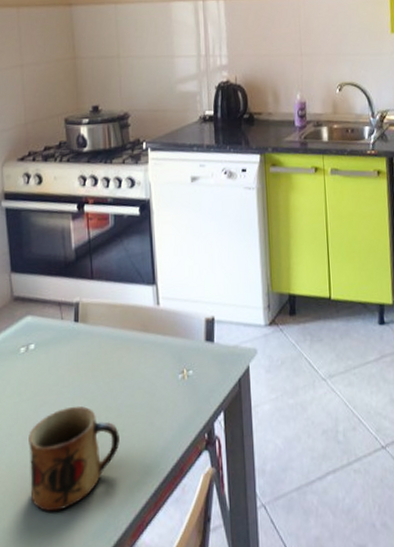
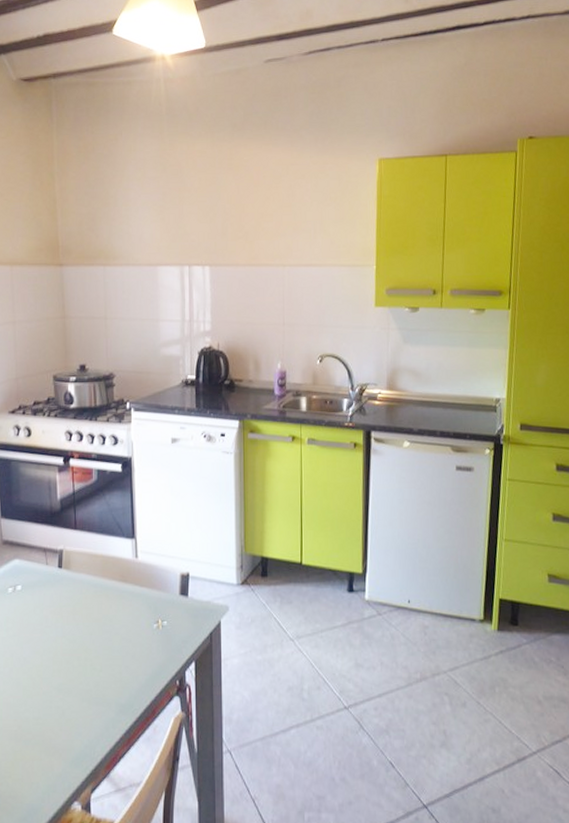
mug: present [29,406,120,512] -> none [14,645,97,739]

